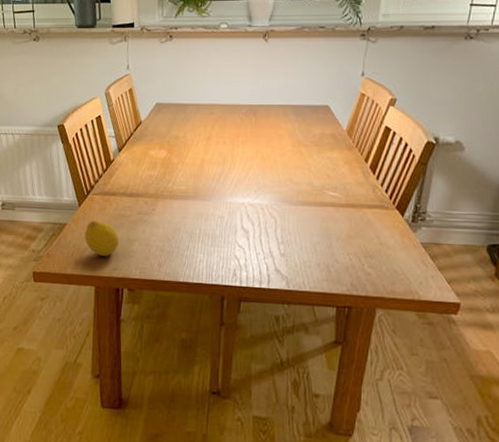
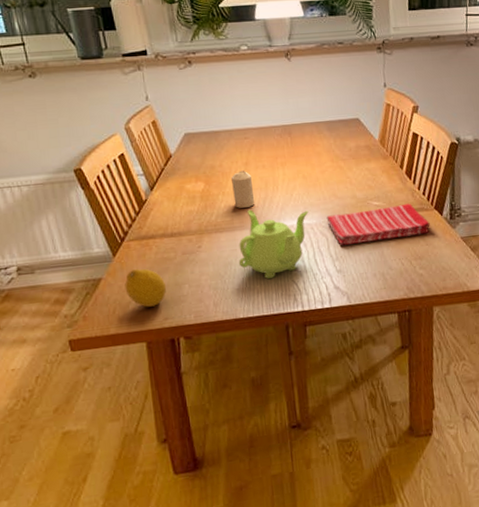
teapot: none [186,182,262,251] -> present [238,209,309,279]
candle: none [191,144,212,180] -> present [231,170,255,208]
dish towel: none [278,198,388,233] -> present [326,203,430,246]

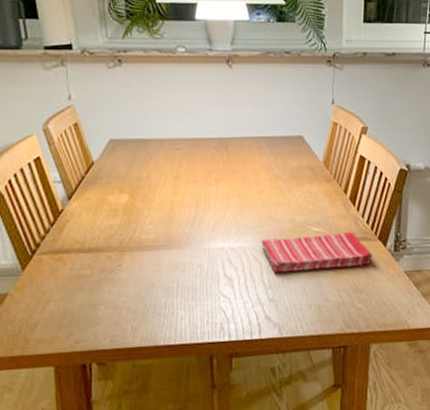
fruit: present [124,268,167,307] -> none [33,285,81,328]
candle: present [231,170,255,208] -> none [159,184,184,225]
teapot: present [238,209,309,279] -> none [161,227,242,305]

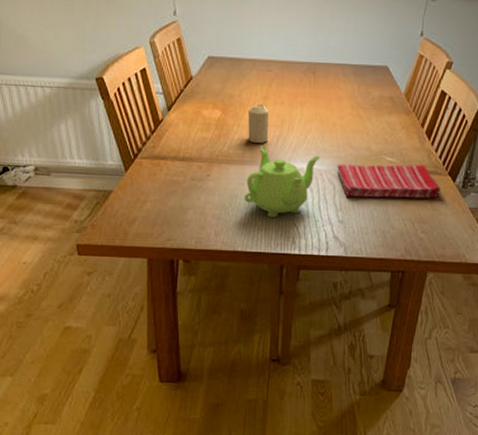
candle: none [159,184,184,225] -> present [248,104,269,143]
teapot: none [161,227,242,305] -> present [244,145,320,219]

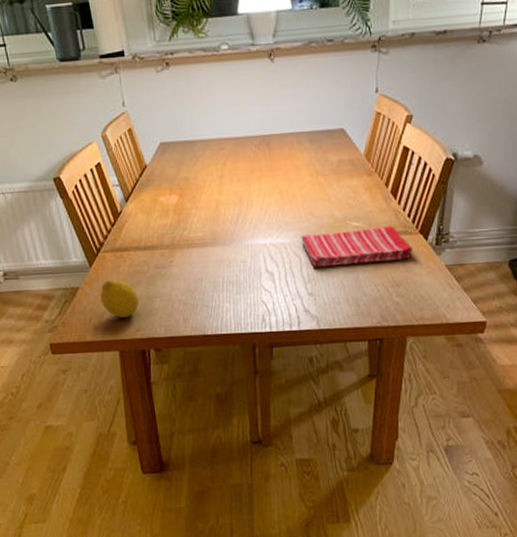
fruit: none [133,187,172,226] -> present [100,280,139,318]
teapot: present [244,145,320,219] -> none [209,225,283,298]
candle: present [248,104,269,143] -> none [205,183,228,224]

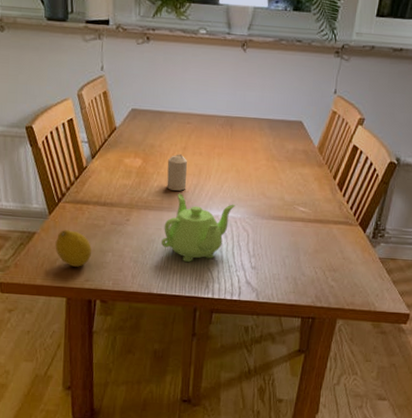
candle: none [205,183,228,224] -> present [167,154,187,191]
teapot: none [209,225,283,298] -> present [161,193,236,263]
dish towel: present [301,225,412,268] -> none [251,212,351,248]

